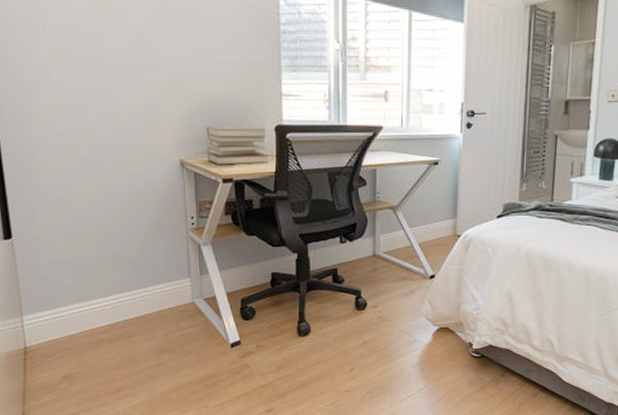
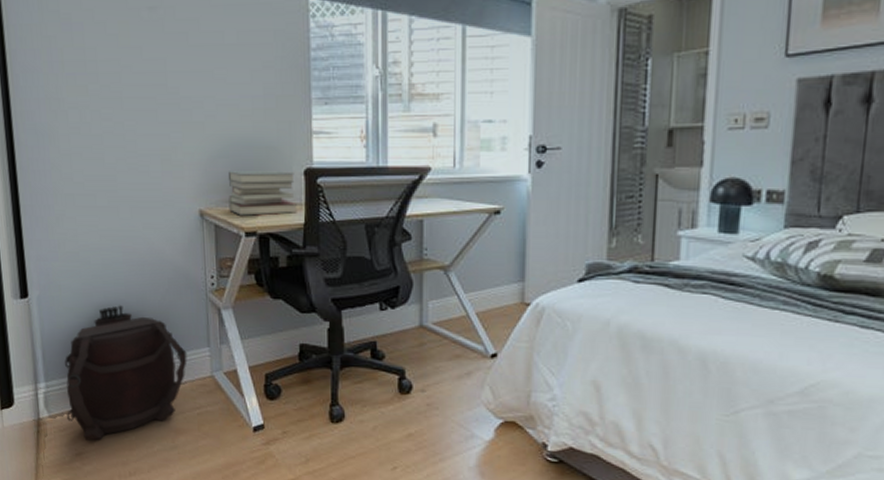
backpack: none [50,244,170,364] -> present [65,305,187,441]

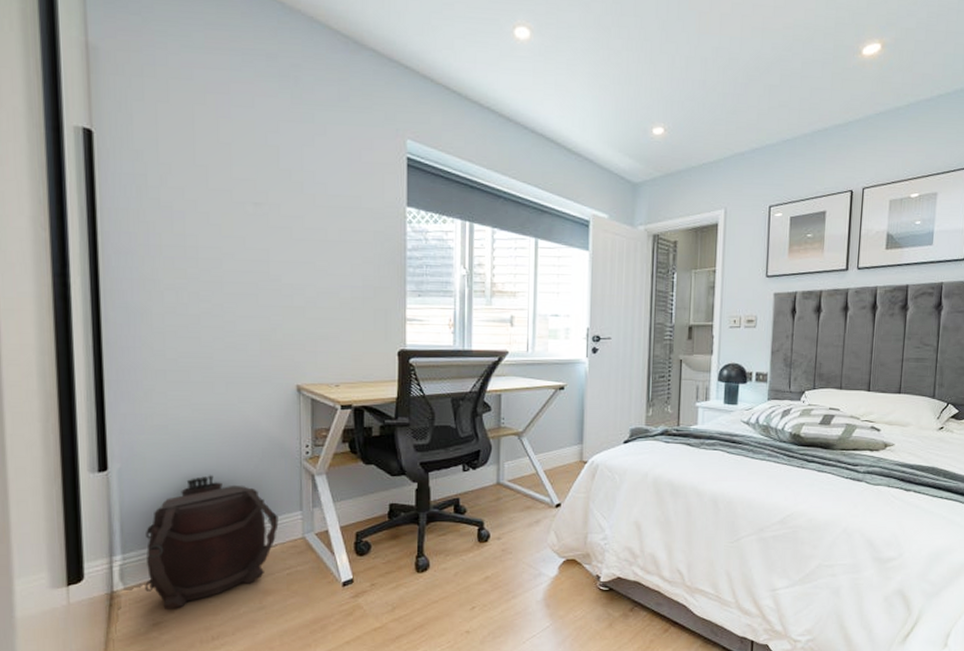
books: present [228,171,297,216] -> none [326,351,390,391]

